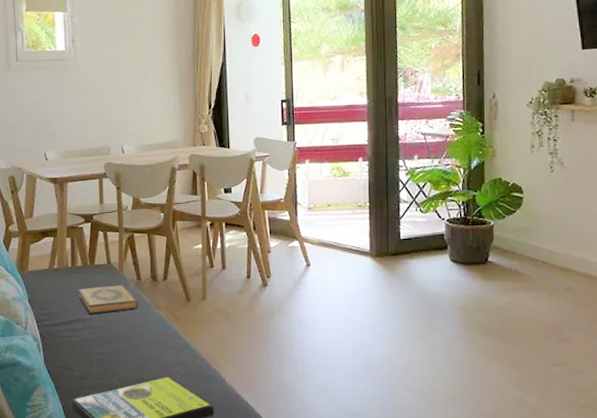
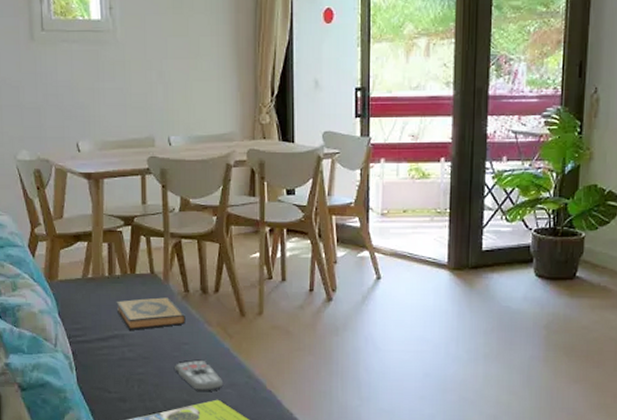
remote control: none [129,341,173,370] -> present [175,360,224,391]

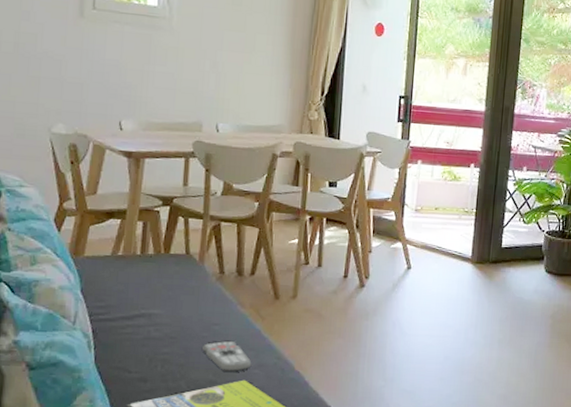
hardback book: present [116,297,186,330] -> none [145,278,218,310]

